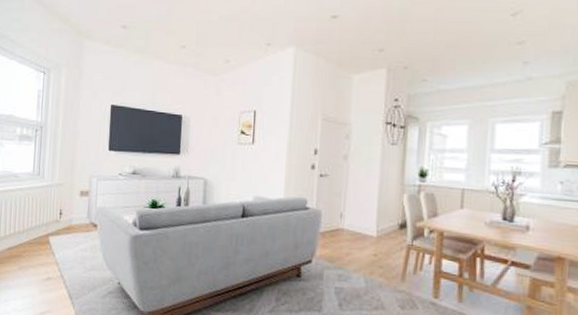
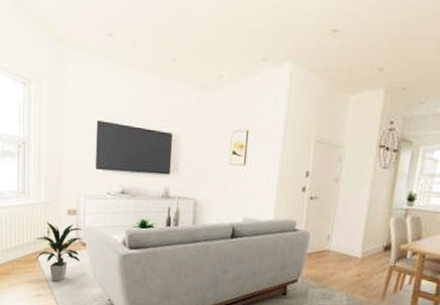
indoor plant: none [46,203,95,264] -> present [35,222,83,282]

